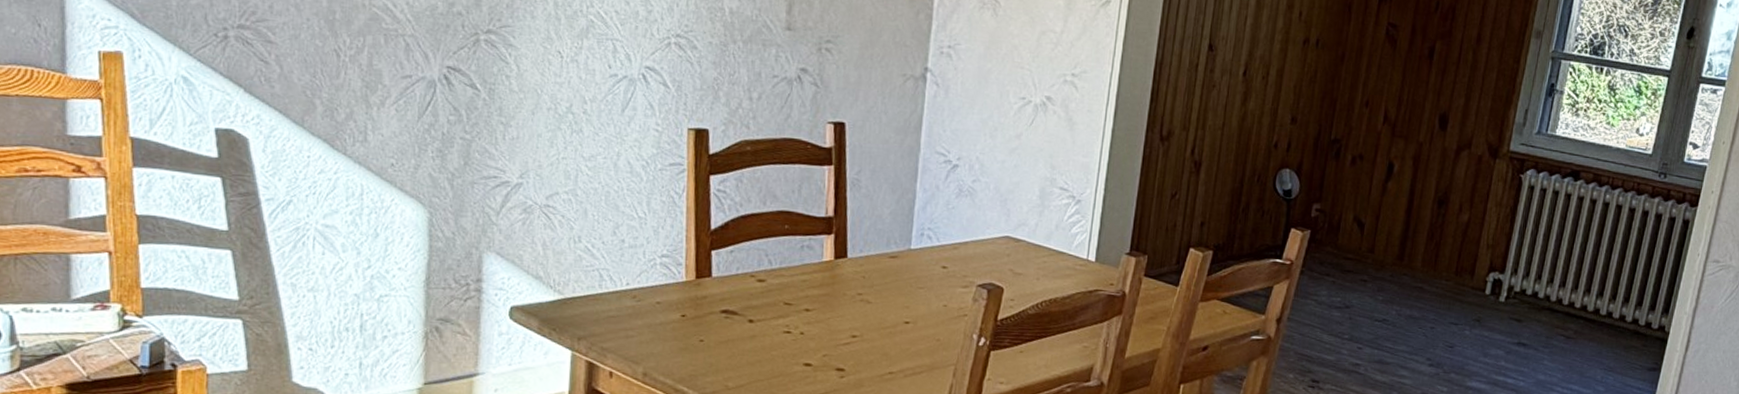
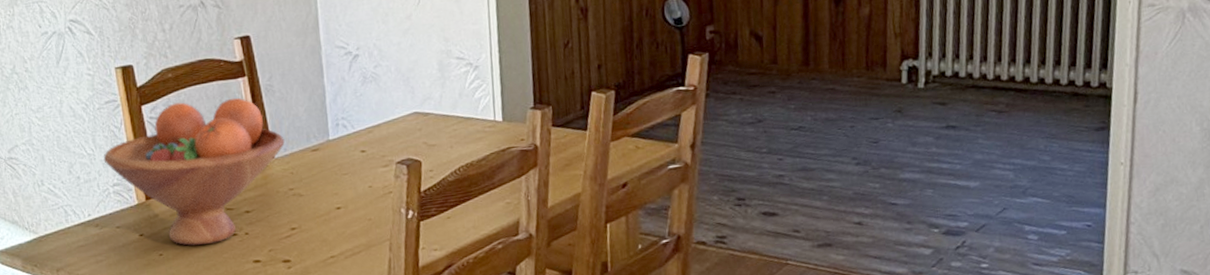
fruit bowl: none [655,179,862,338] -> present [103,97,285,246]

